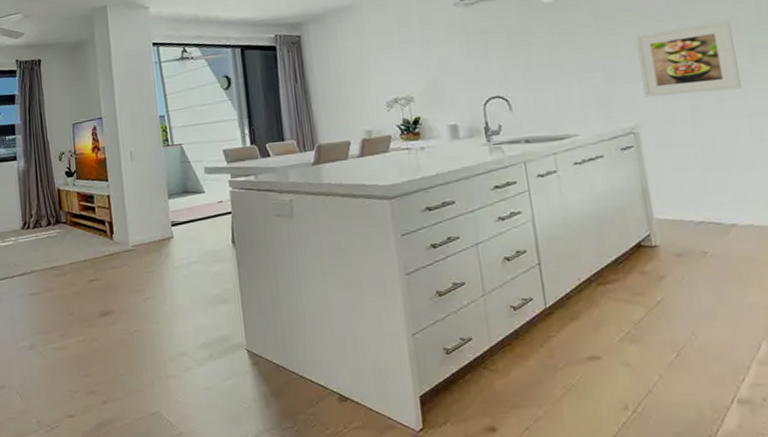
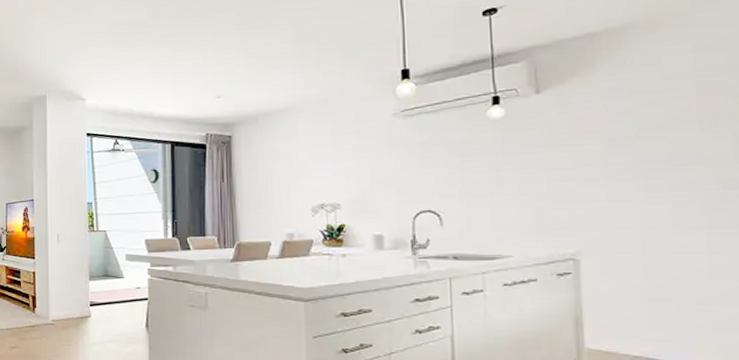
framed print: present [634,20,742,97] -> none [588,150,705,225]

